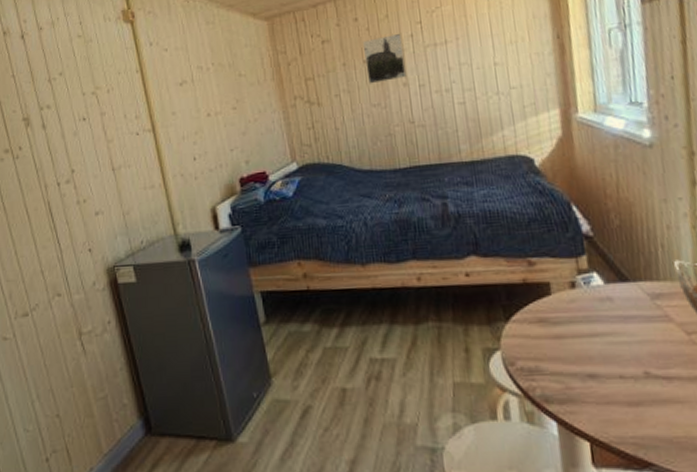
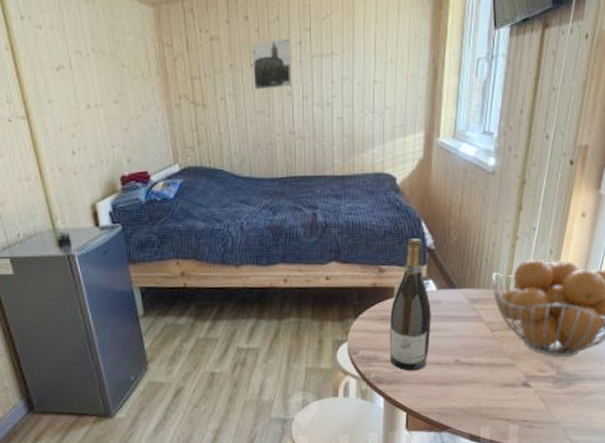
wine bottle: none [549,224,607,387] -> present [389,238,431,371]

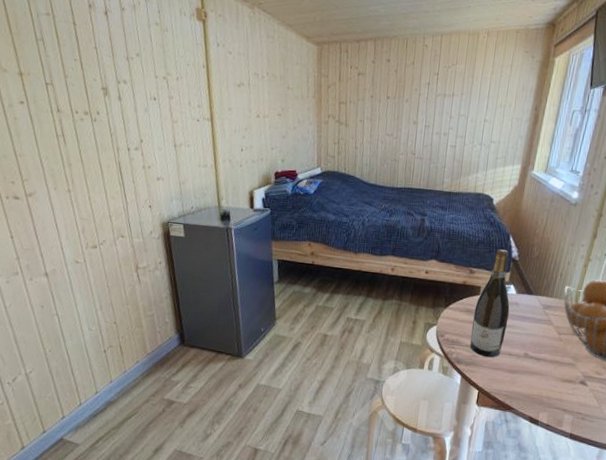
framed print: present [251,39,292,90] -> none [387,79,421,118]

